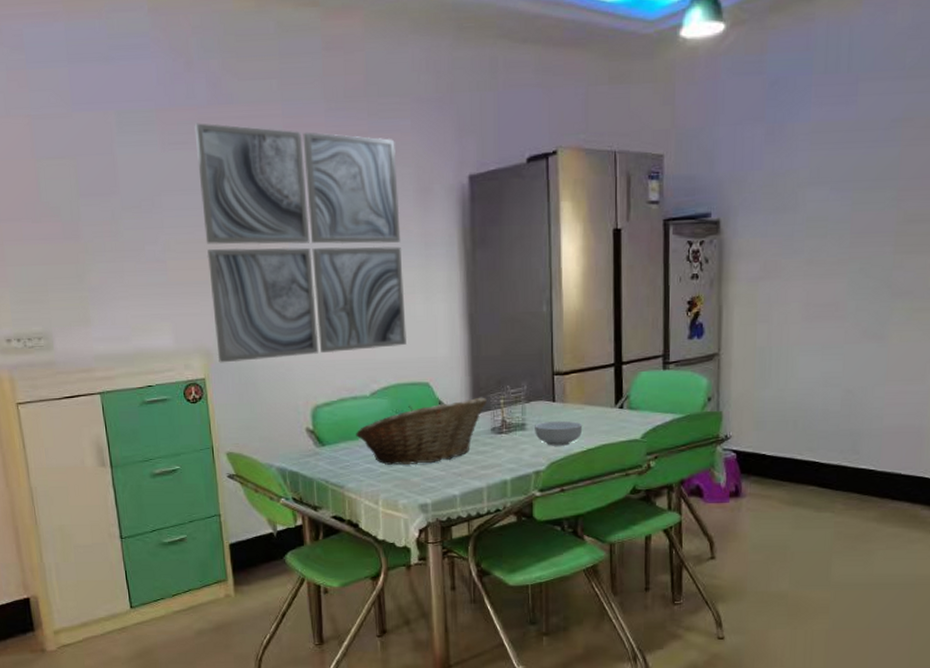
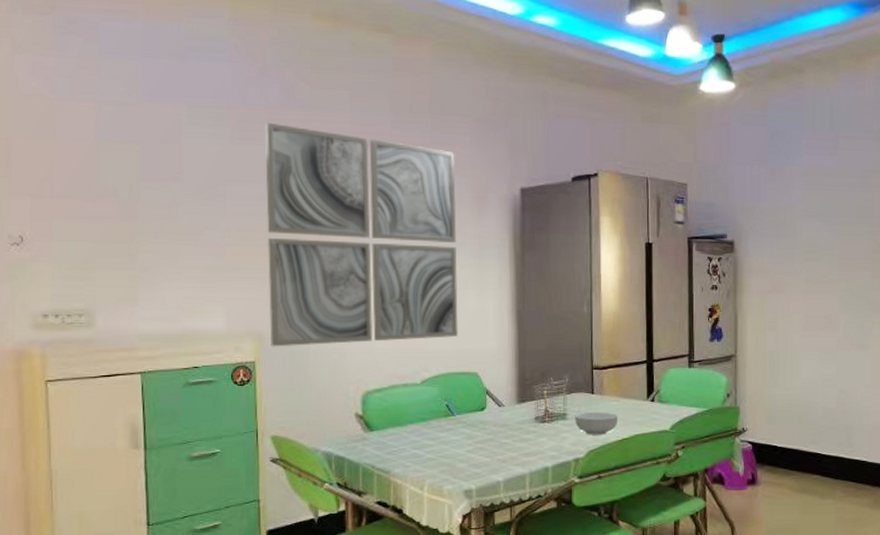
fruit basket: present [356,397,488,465] -> none [405,387,532,451]

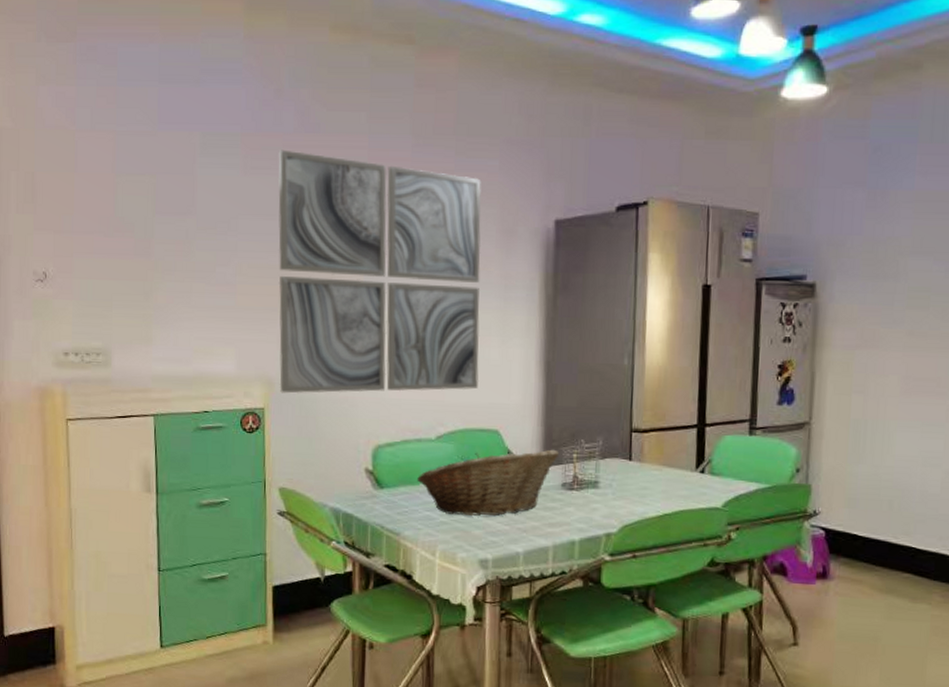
fruit basket: none [405,387,532,451] -> present [417,449,560,517]
cereal bowl: present [575,411,619,435] -> none [608,480,660,508]

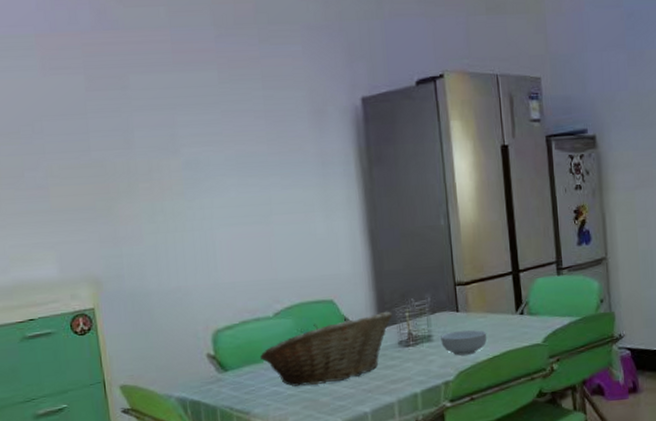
wall art: present [278,149,482,394] -> none [77,48,308,291]
cereal bowl: none [608,480,660,508] -> present [441,330,487,356]

